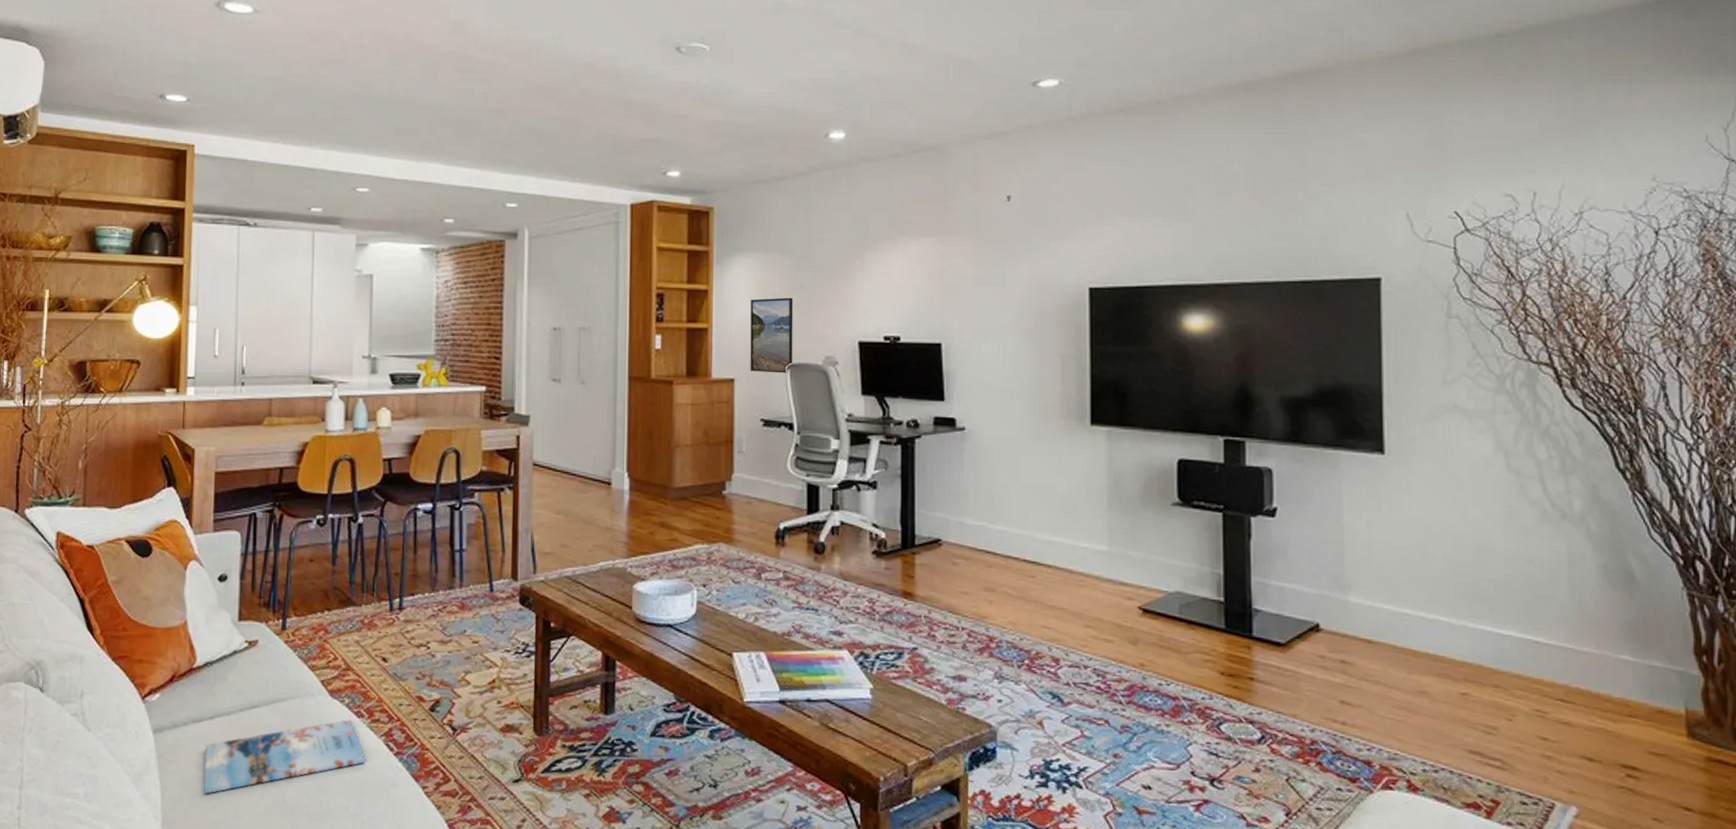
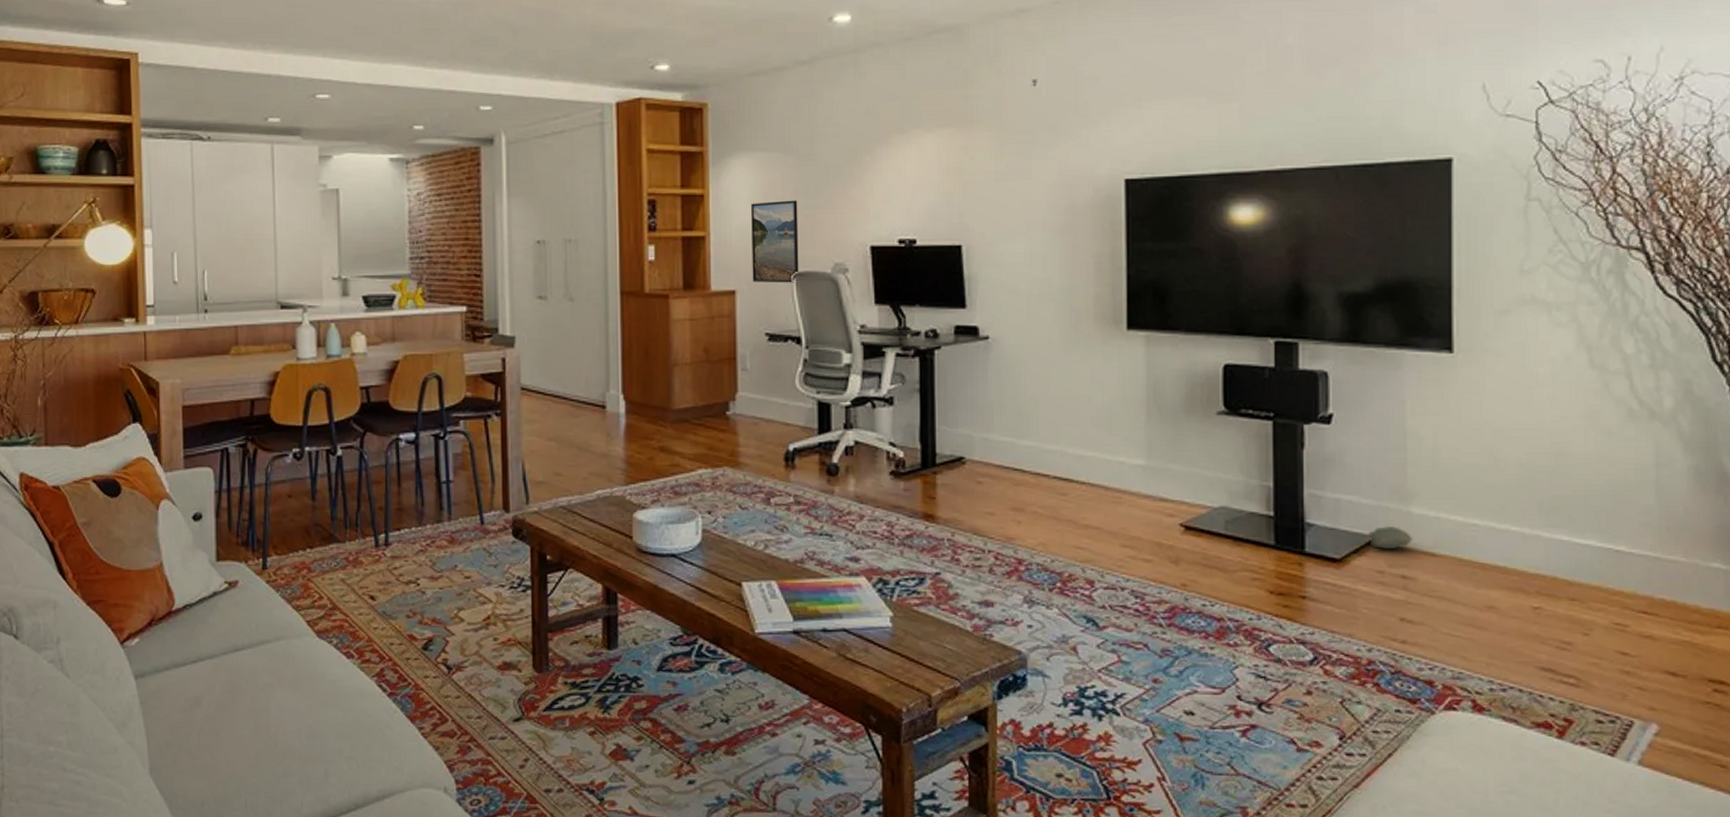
magazine: present [204,718,365,794] -> none [189,659,357,740]
plush toy: none [1310,613,1351,636] -> present [1368,525,1413,550]

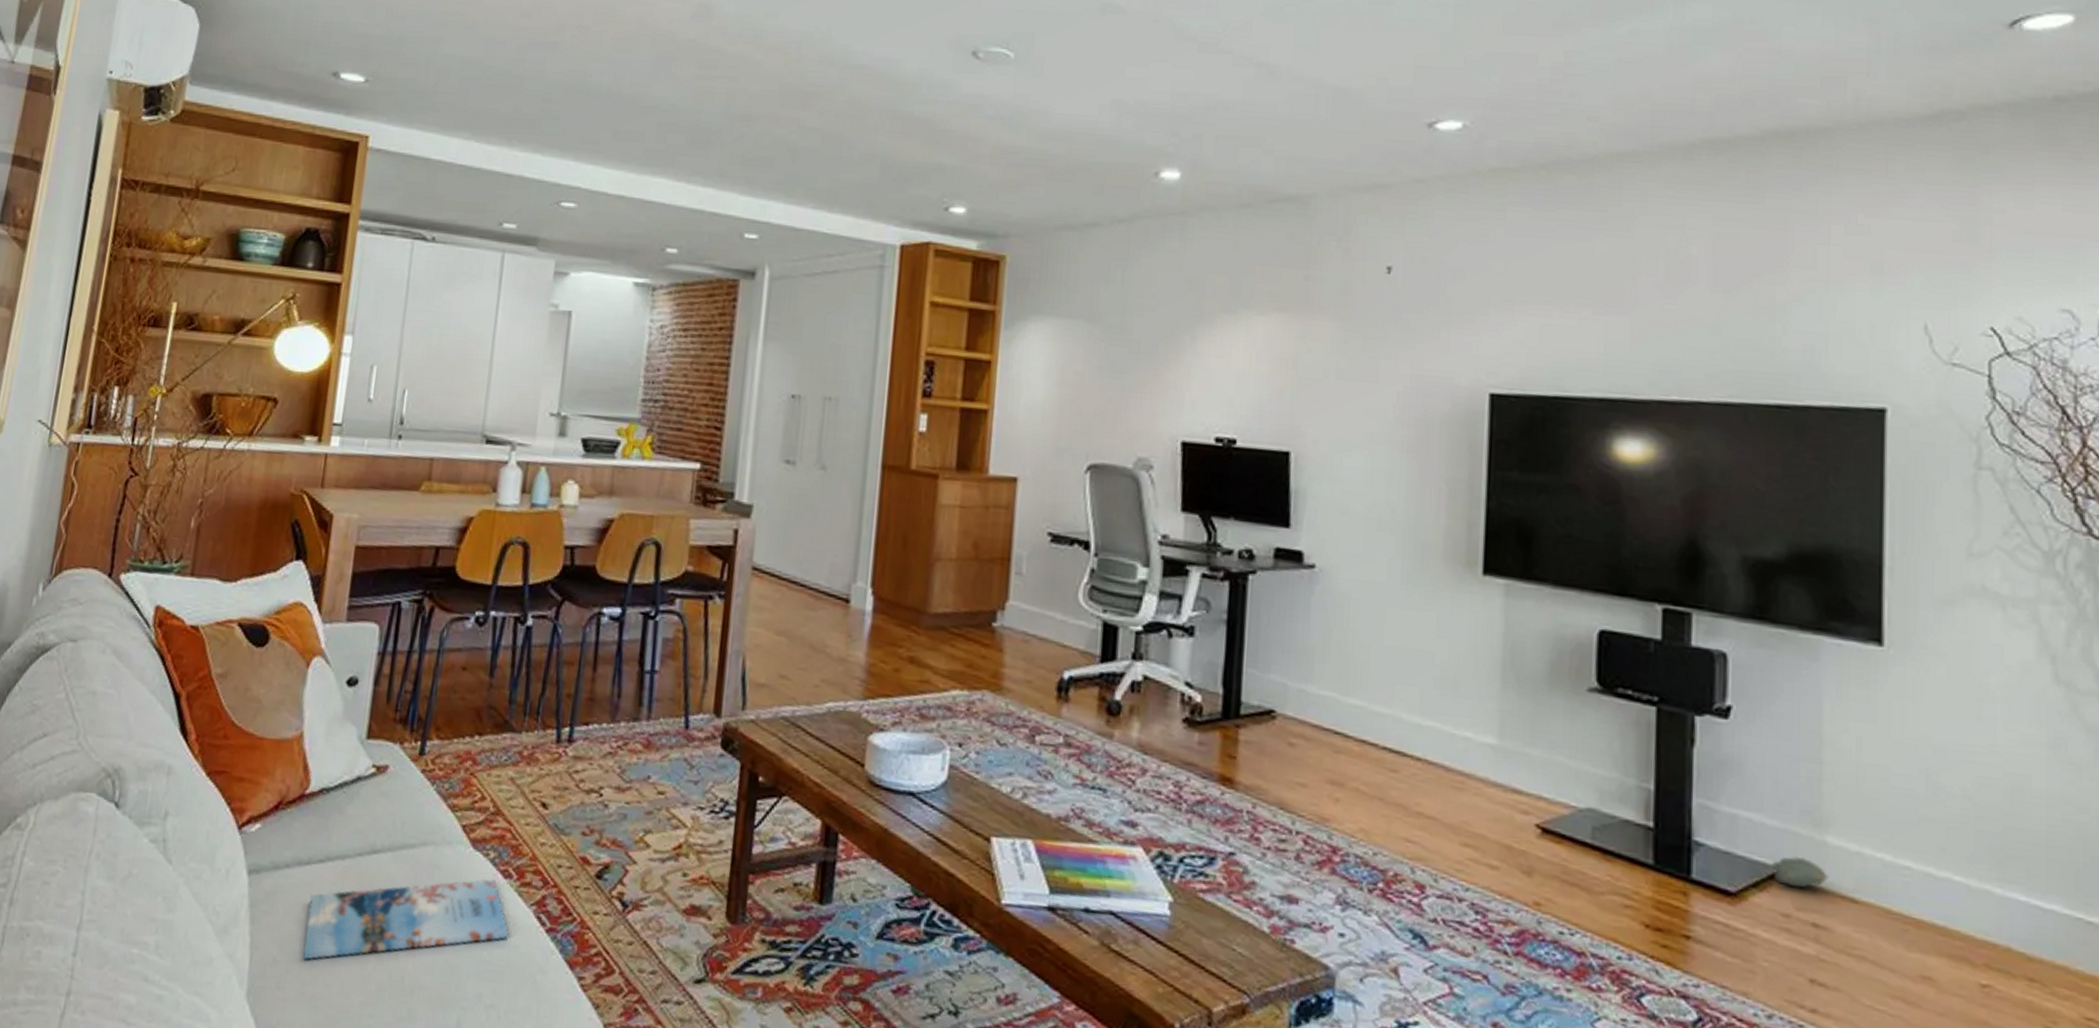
magazine: none [189,659,357,740] -> present [303,878,509,960]
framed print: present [751,200,799,283] -> none [1038,376,1101,476]

